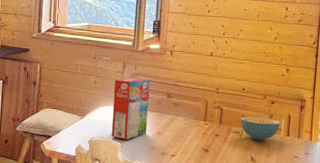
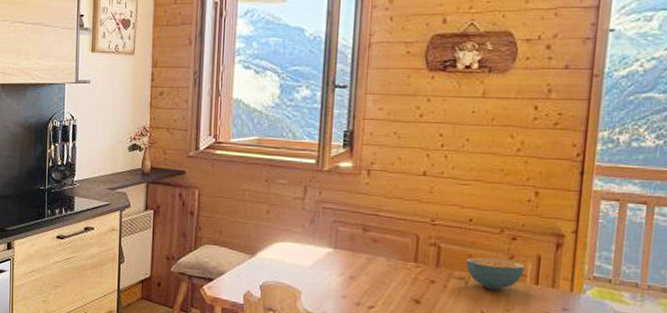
cereal box: present [111,78,150,140] -> none [288,206,340,286]

